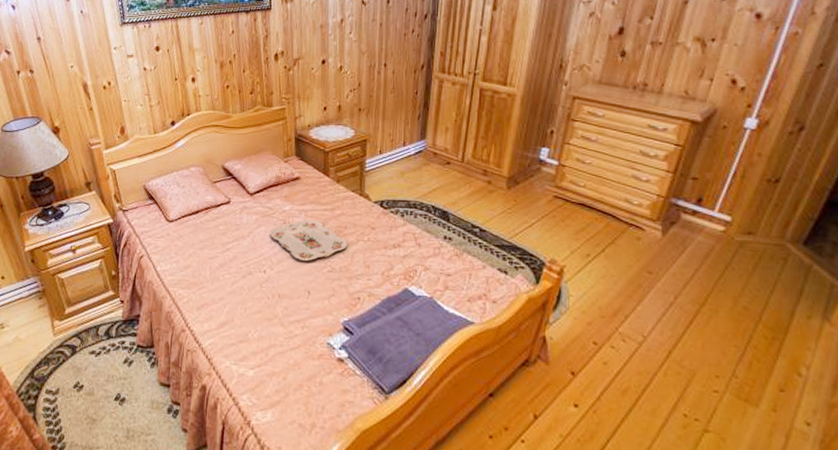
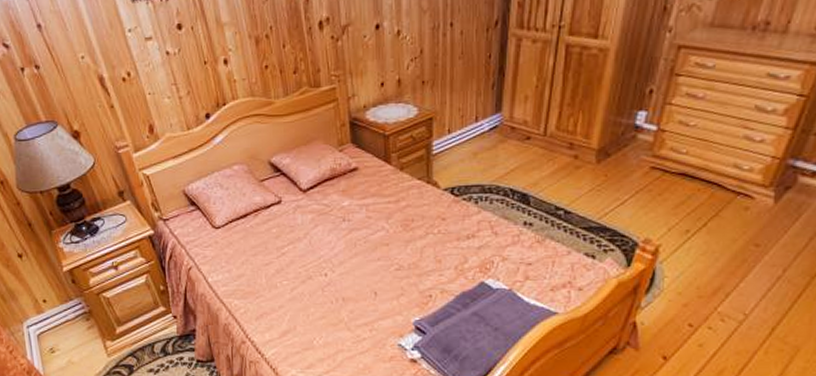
serving tray: present [270,219,347,262] -> none [329,214,415,261]

